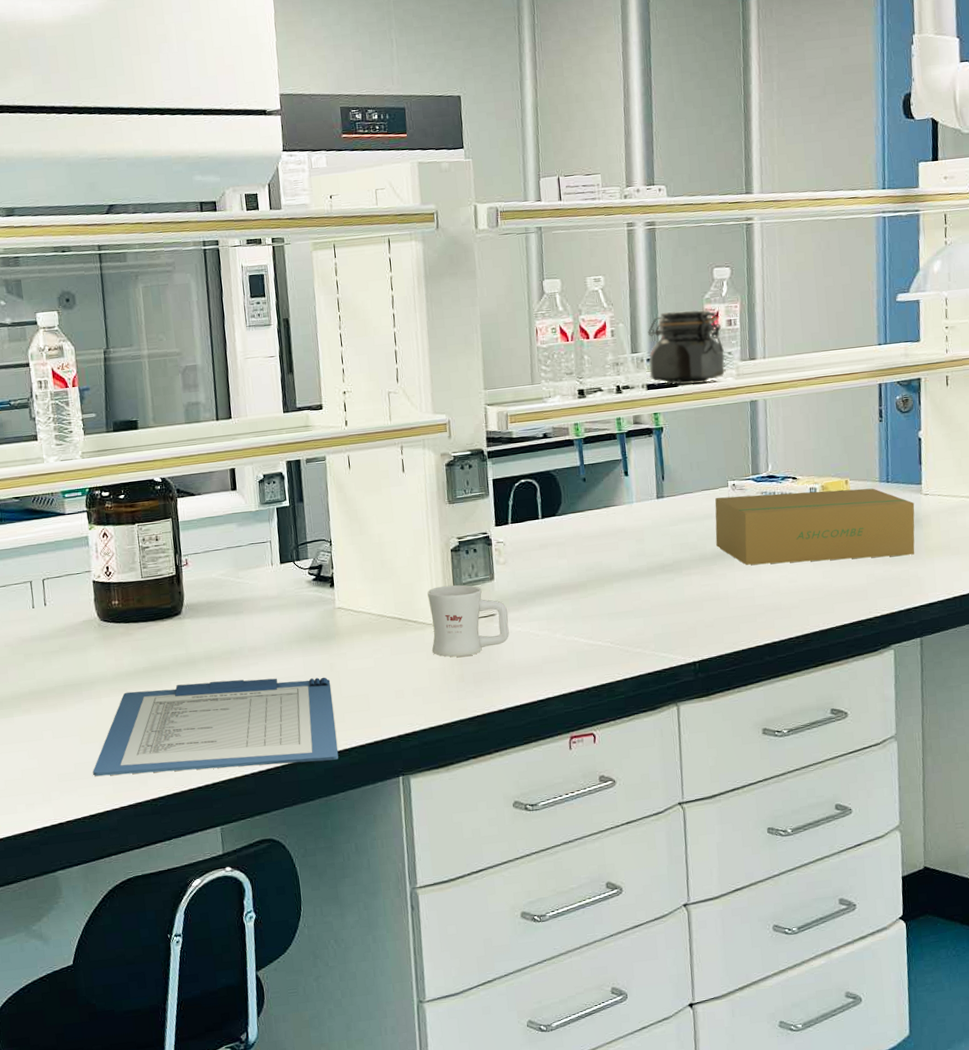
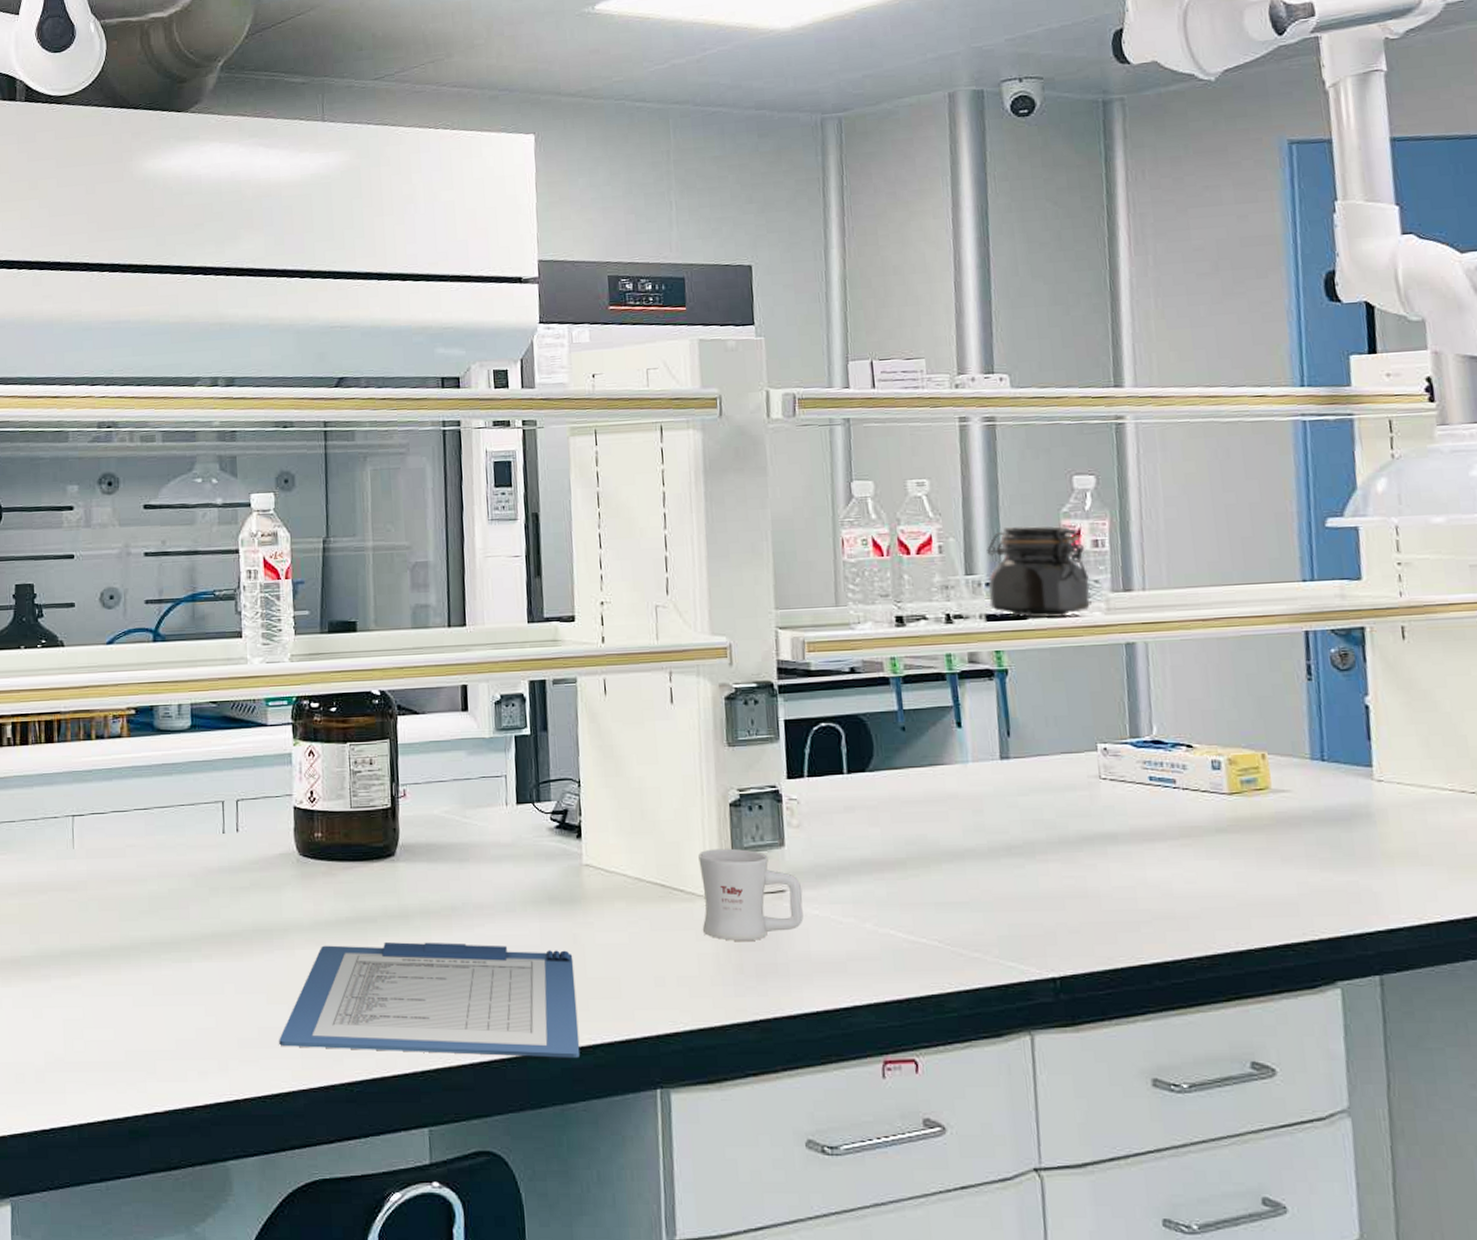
box: present [714,488,915,565] -> none [1079,763,1367,861]

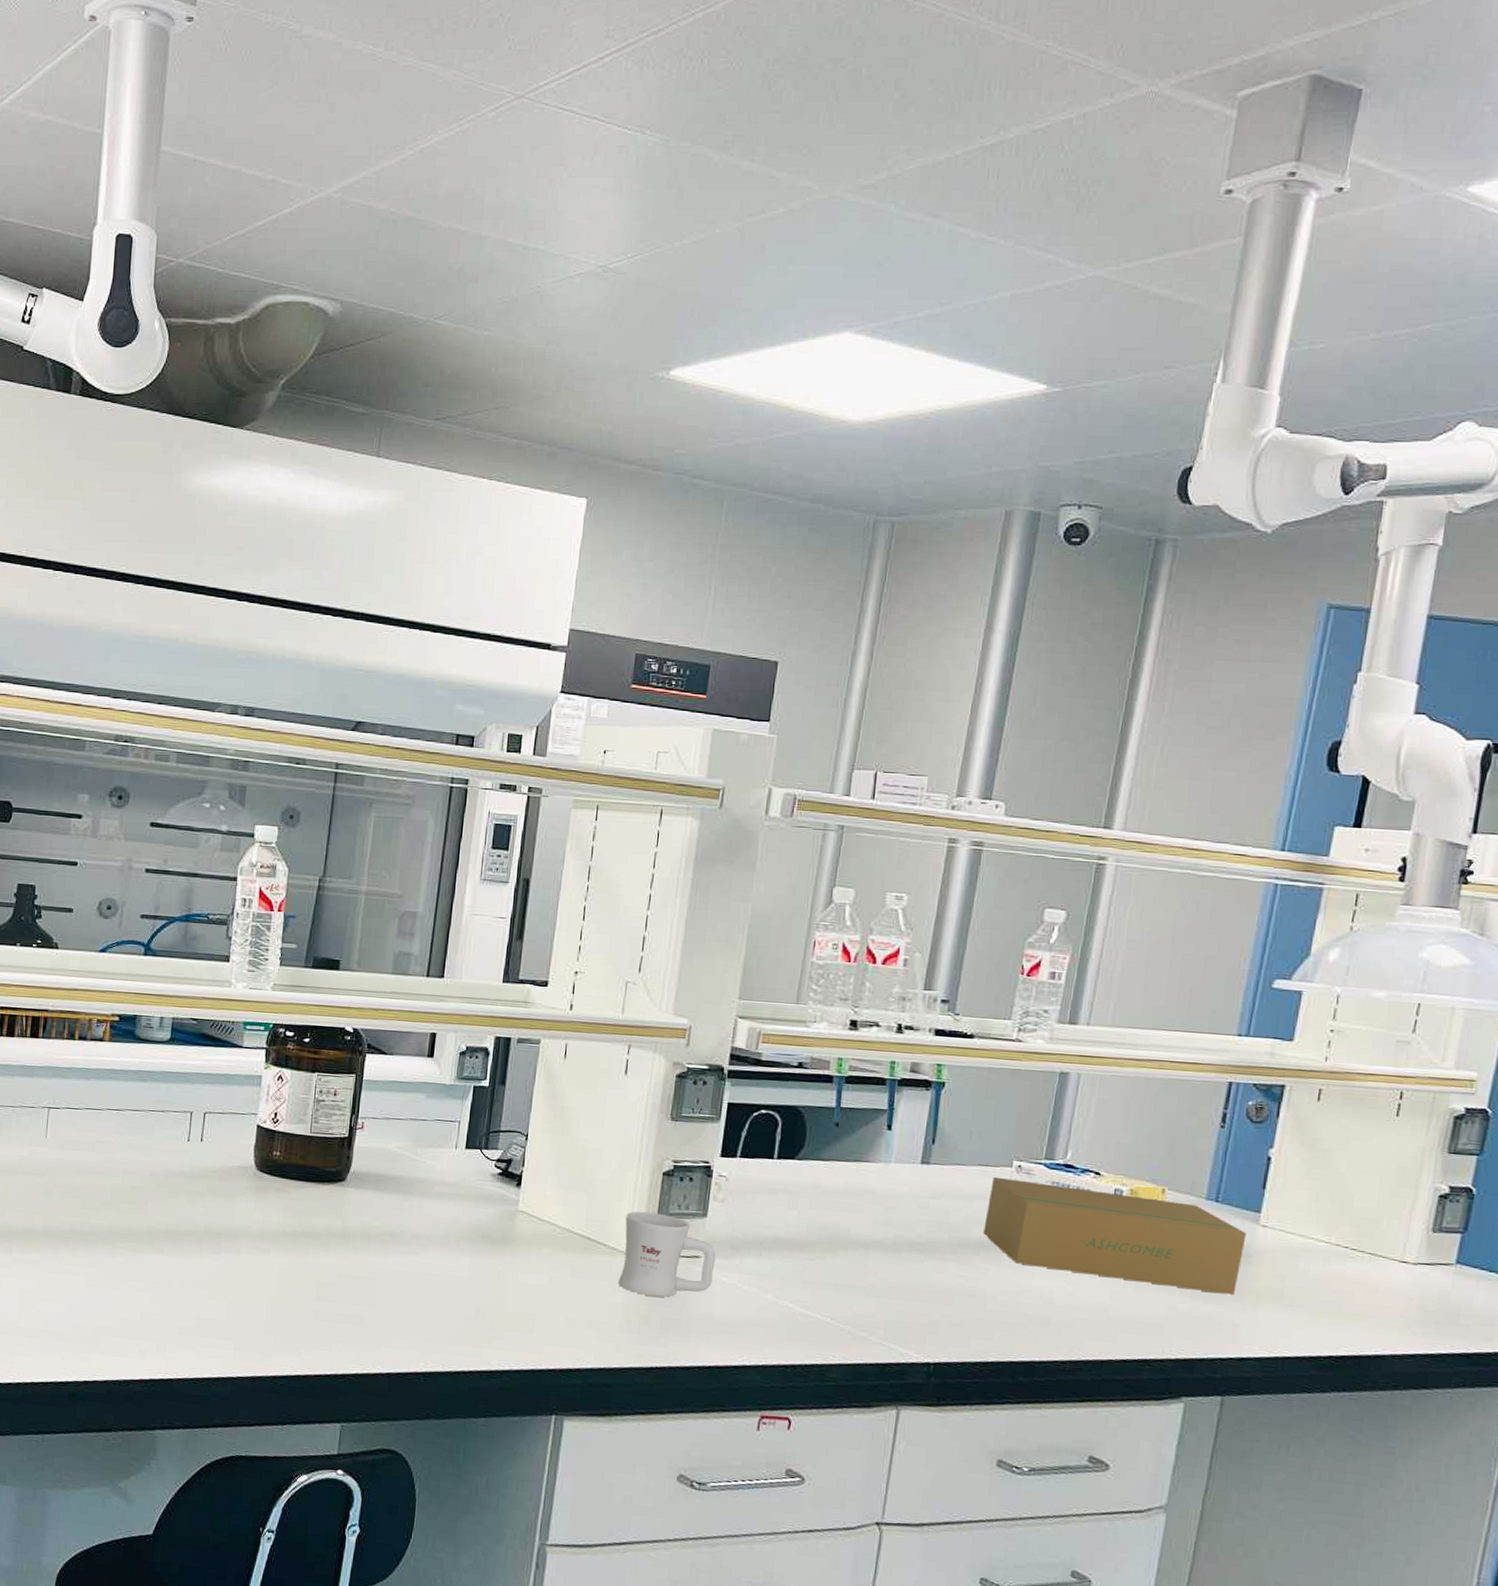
clipboard: present [279,942,581,1059] -> none [215,1253,496,1381]
jar: present [987,526,1090,617] -> none [941,949,1042,1039]
box: none [1079,763,1367,861] -> present [983,1176,1247,1295]

